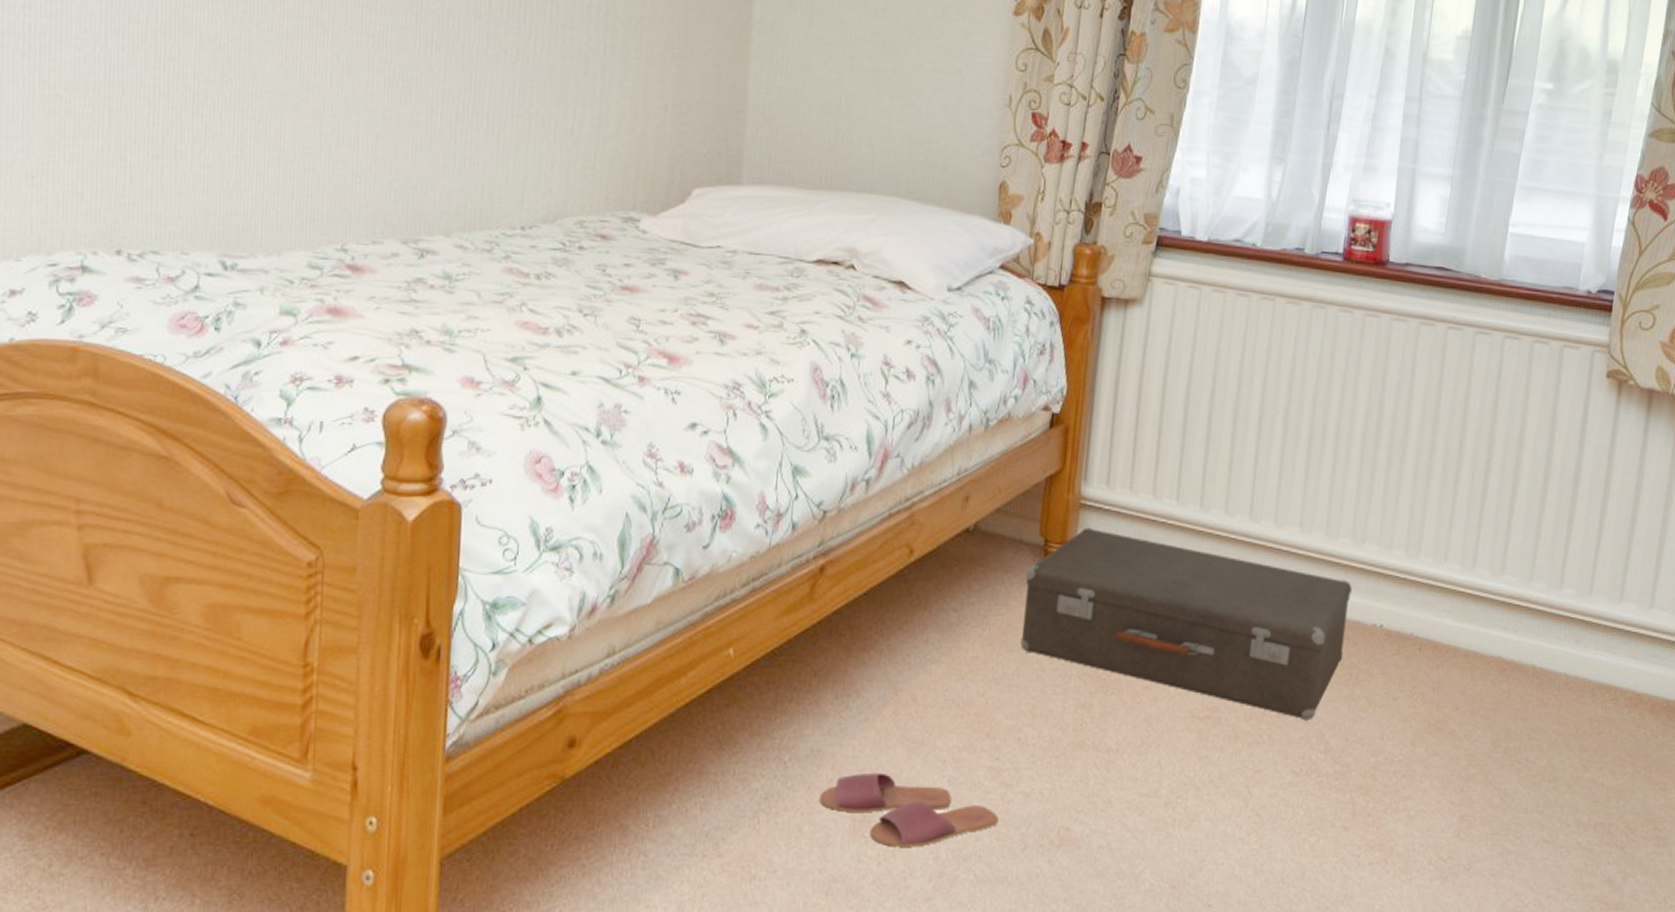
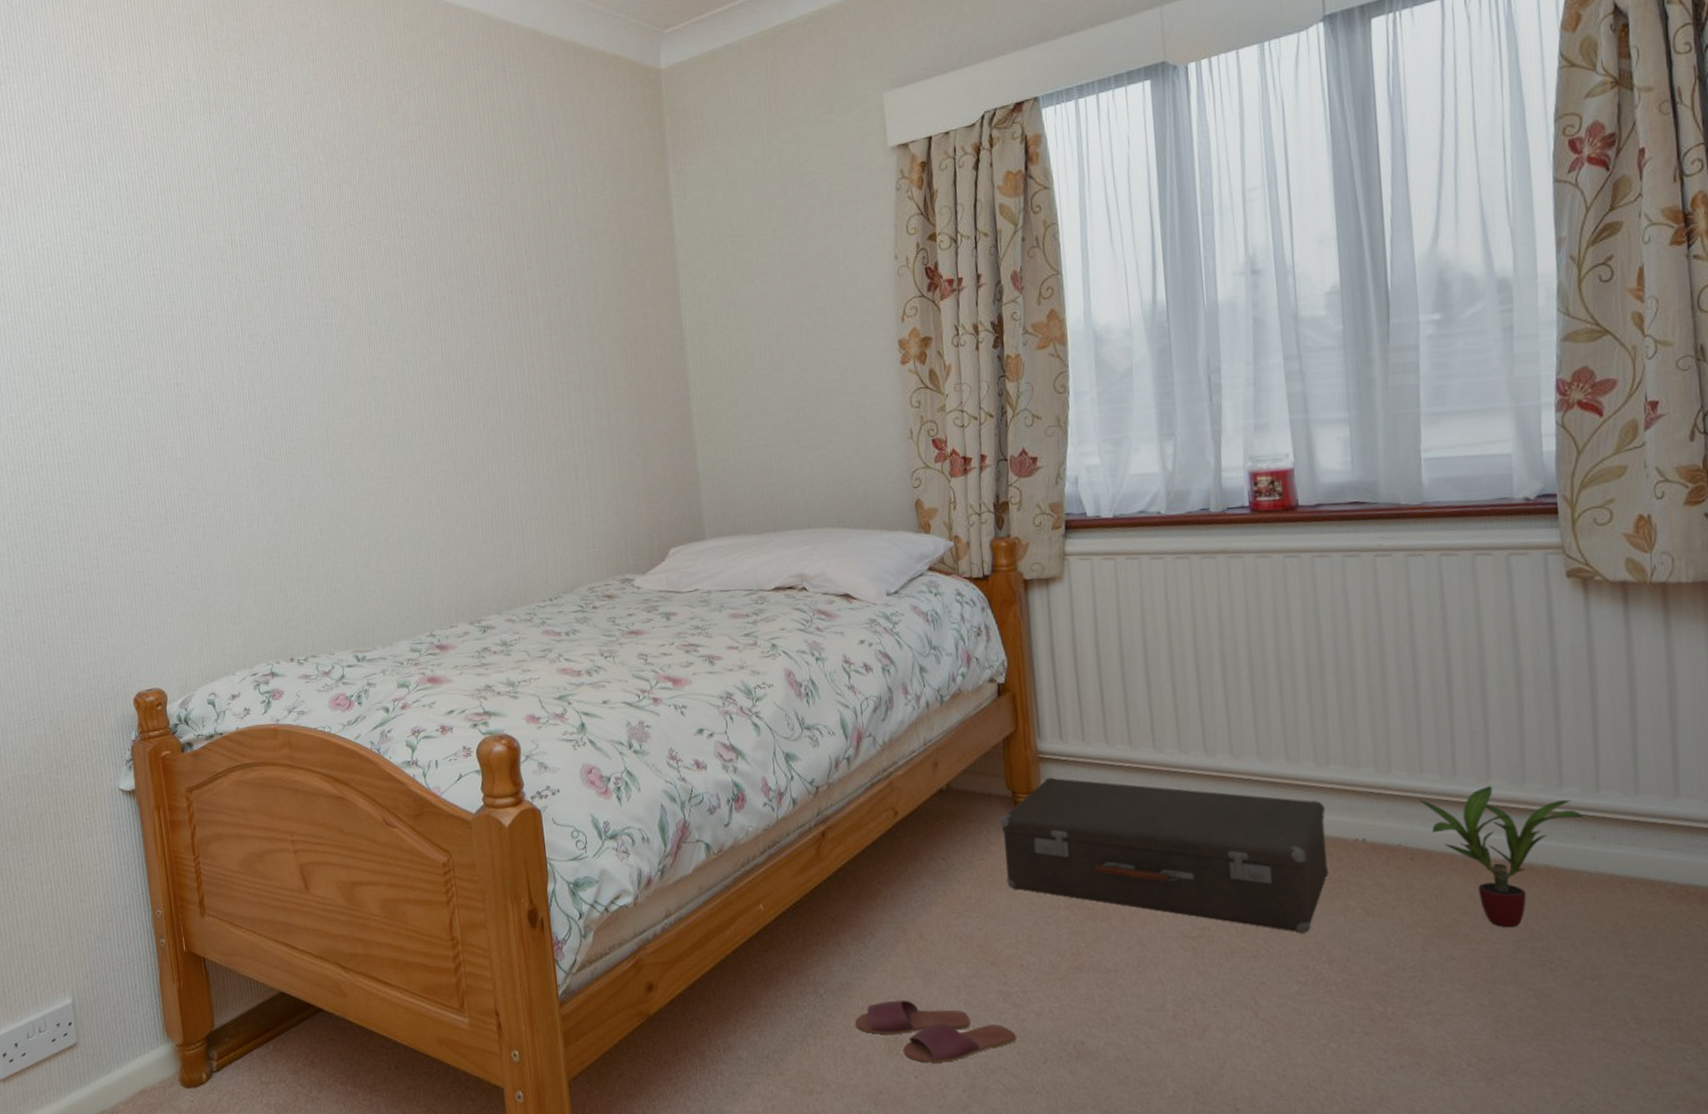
potted plant: none [1438,580,1573,726] -> present [1419,785,1583,928]

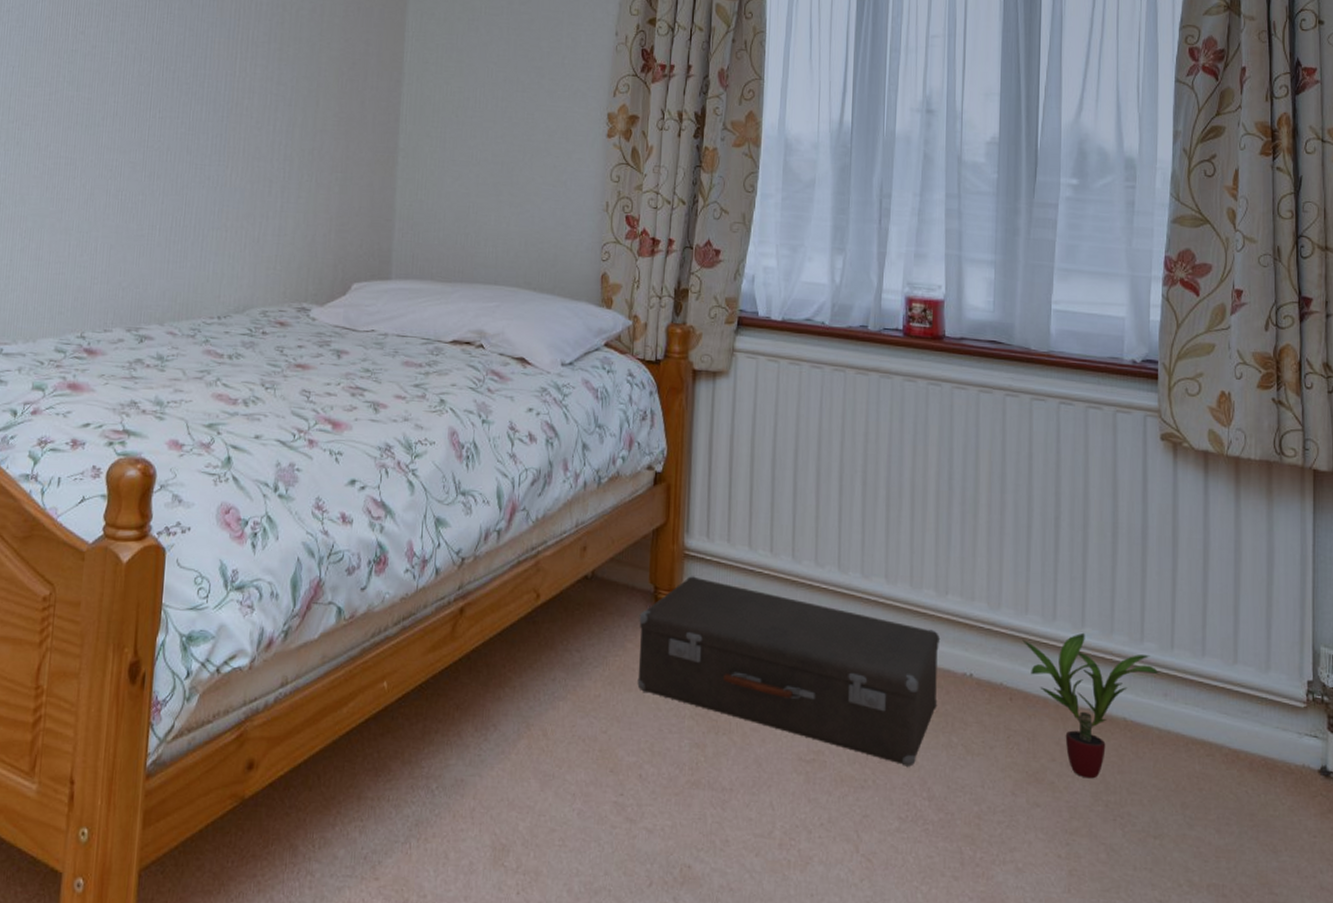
slippers: present [855,1000,1017,1063] -> none [463,803,625,879]

